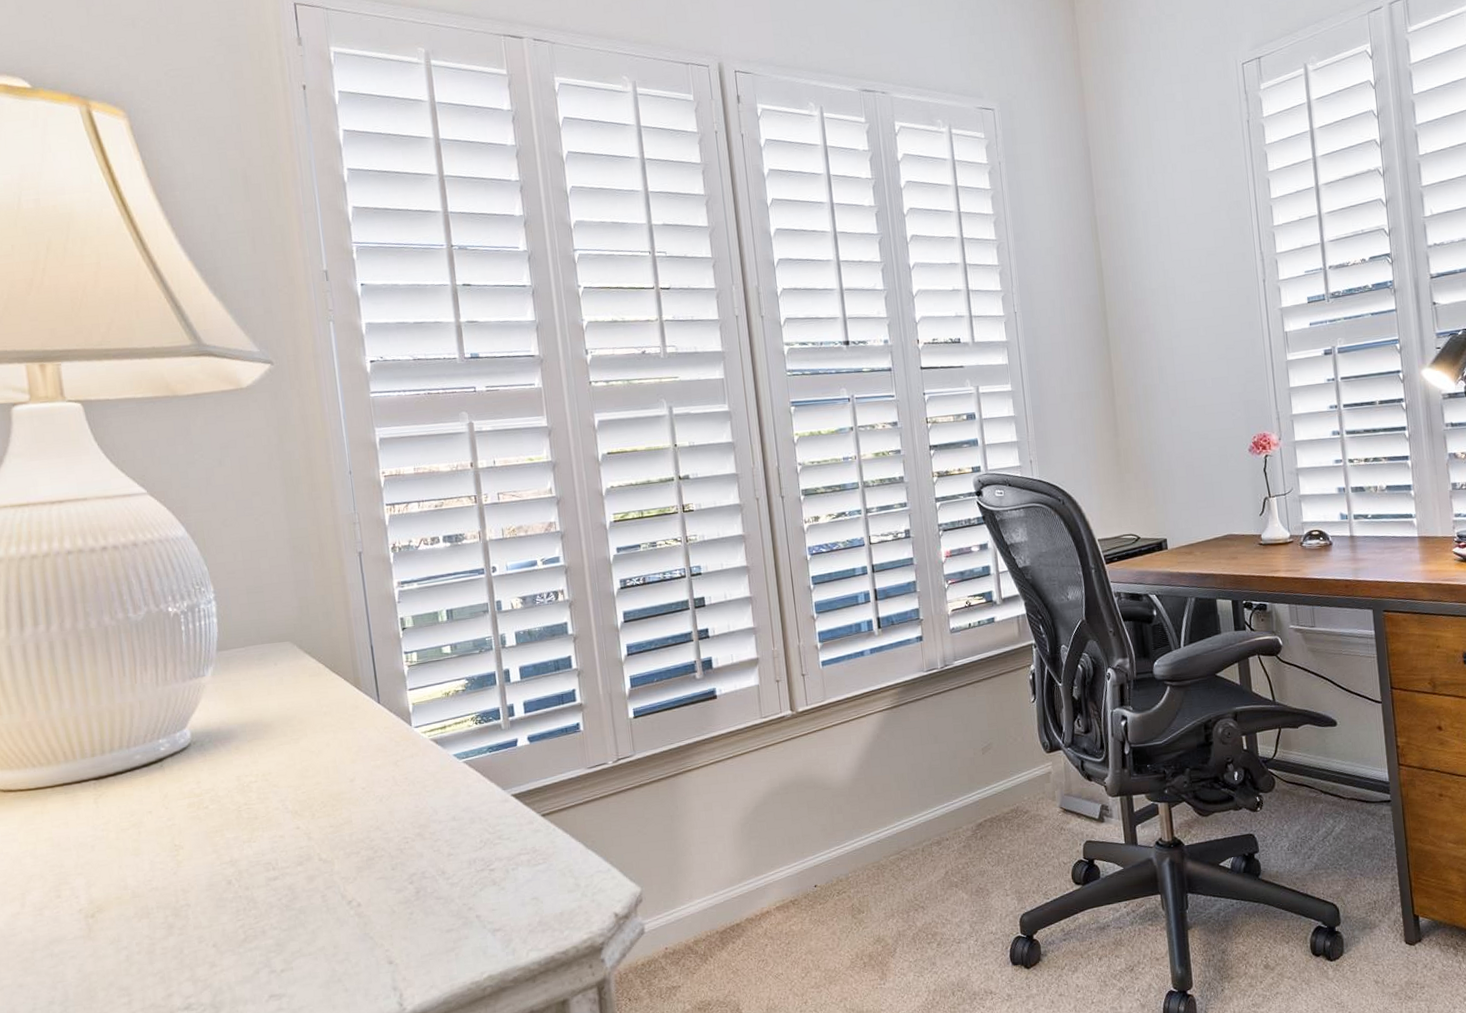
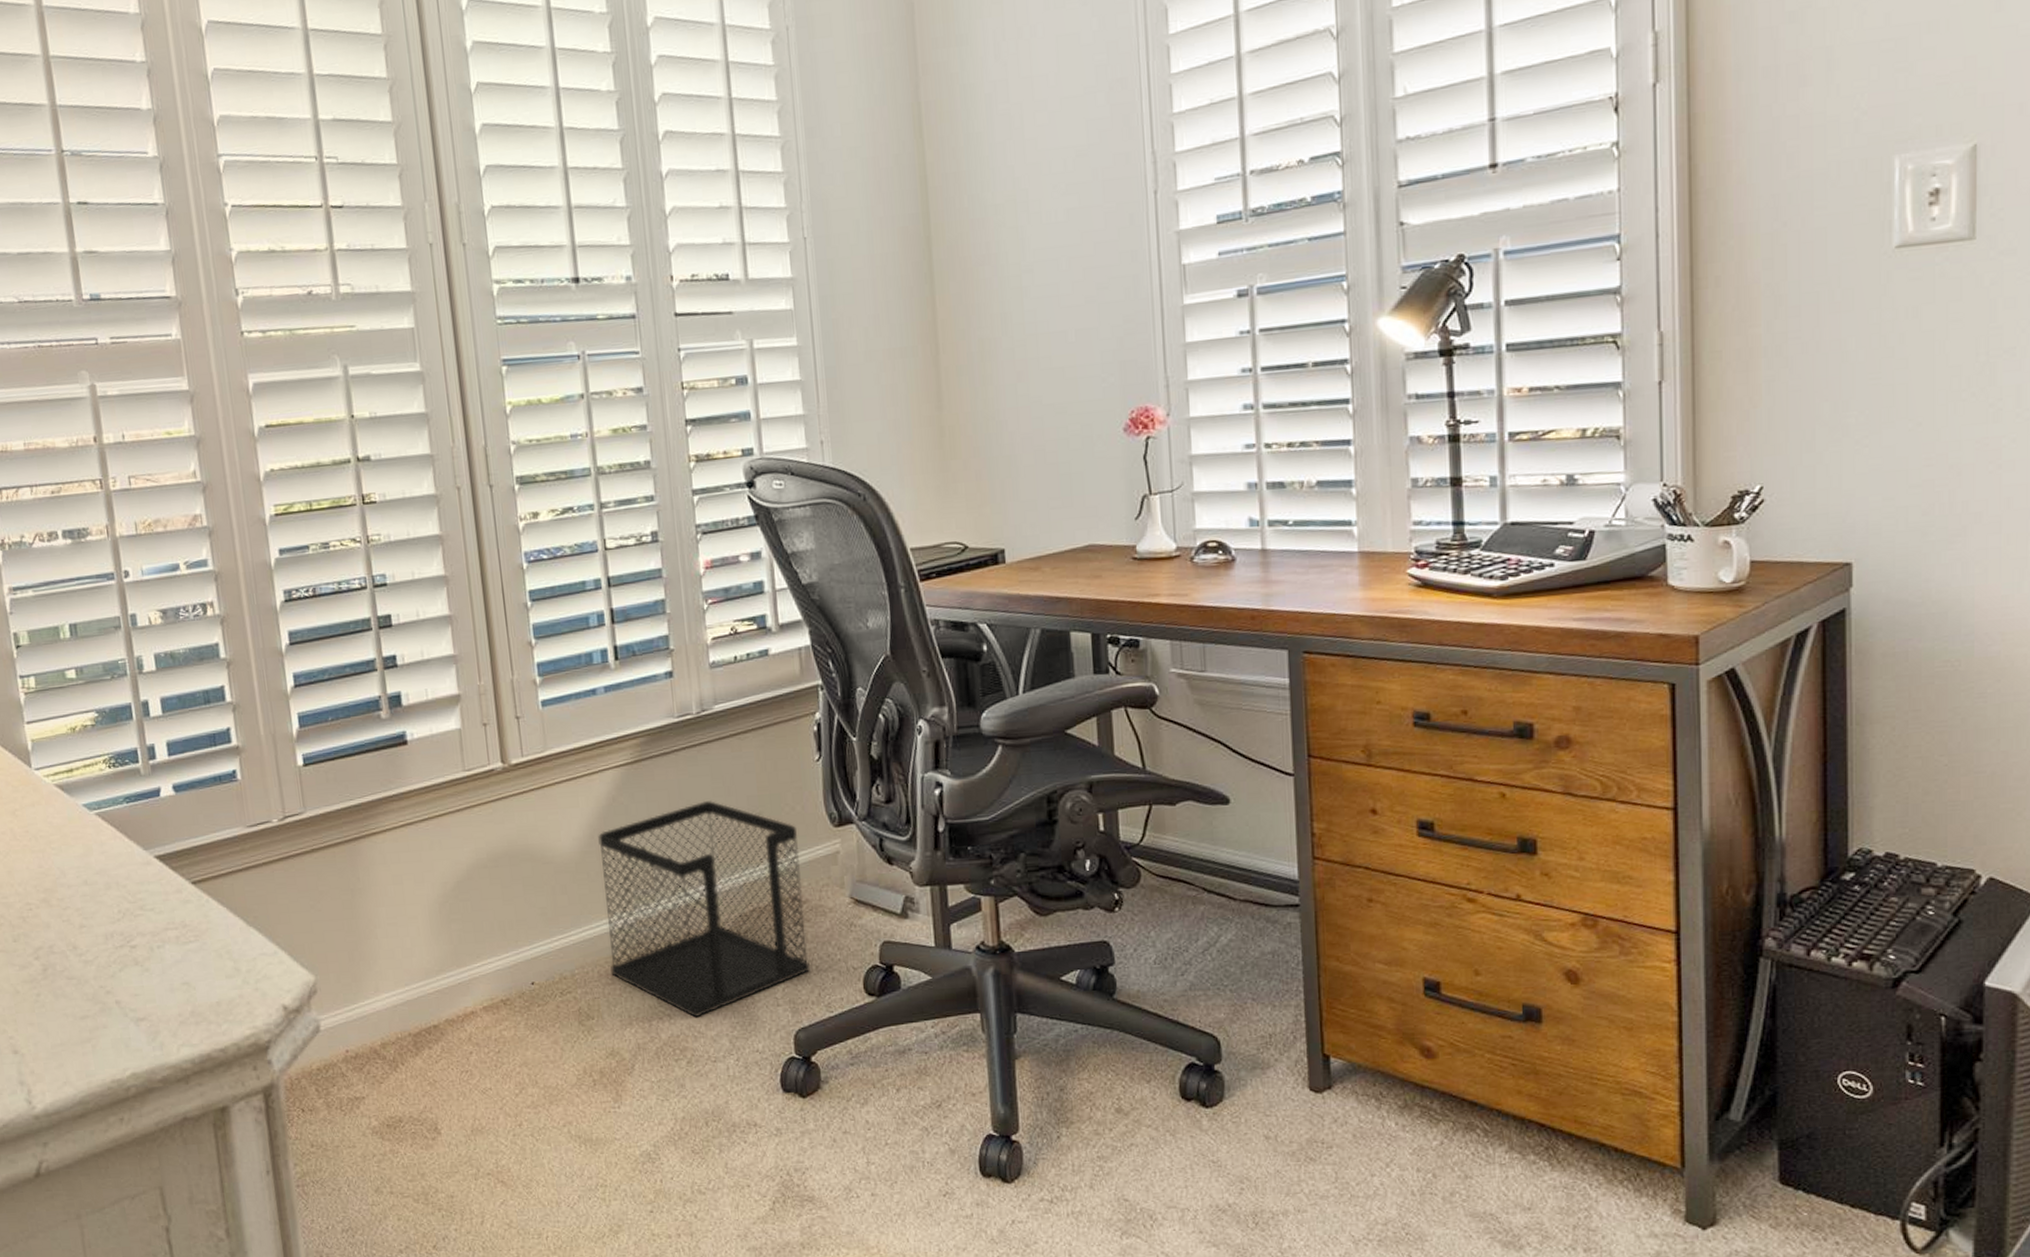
wastebasket: none [866,735,1031,908] -> present [598,801,810,1018]

